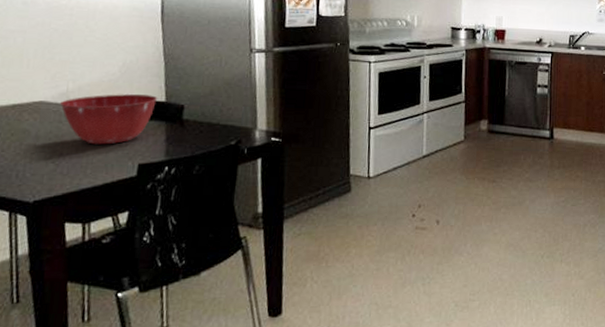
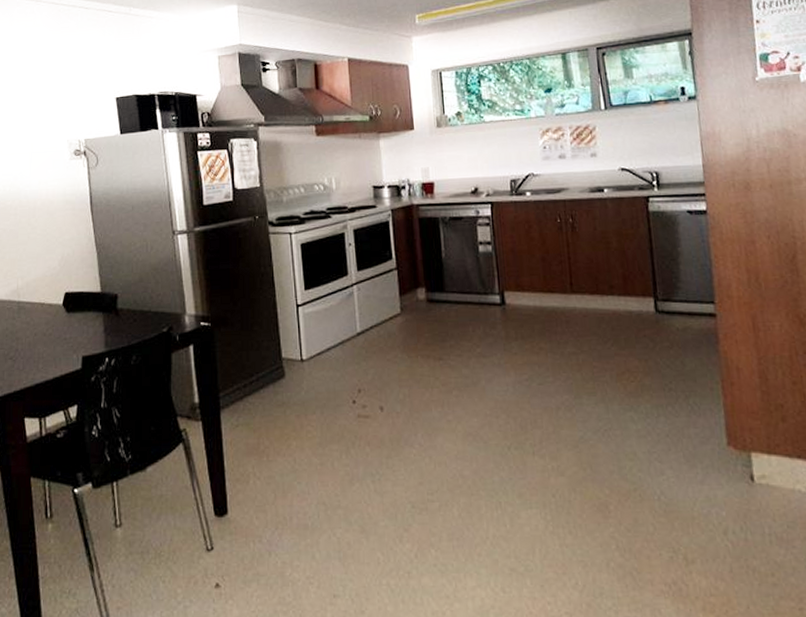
mixing bowl: present [59,94,158,145] -> none [12,286,94,339]

